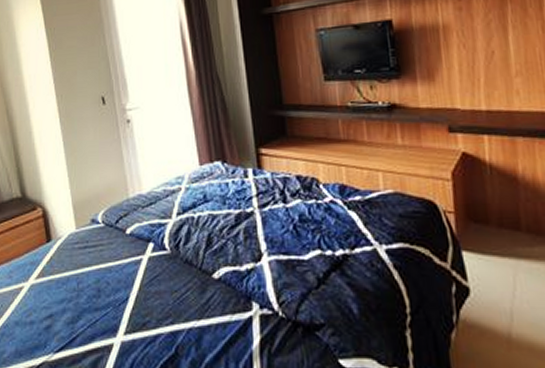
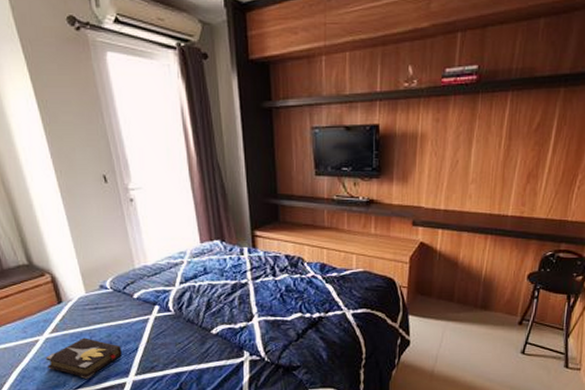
hardback book: none [28,284,110,338] -> present [45,337,122,379]

